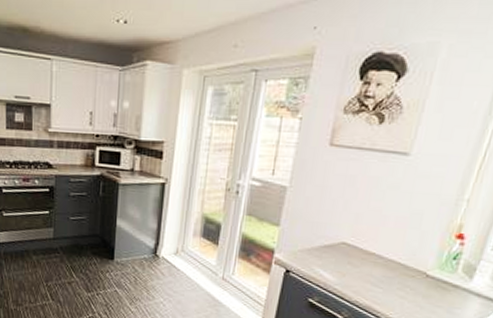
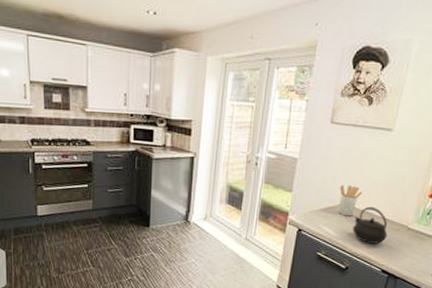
utensil holder: none [336,219,368,258] -> present [338,184,362,216]
kettle: none [354,246,400,292] -> present [352,206,388,244]

